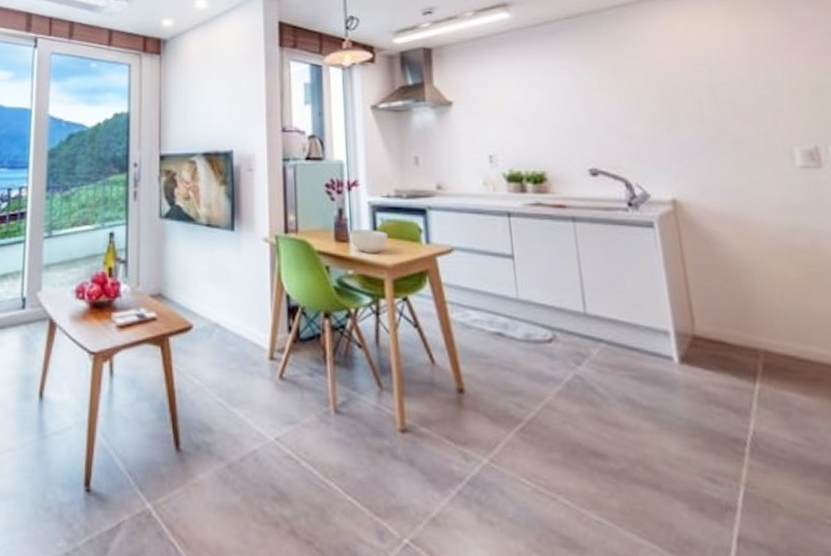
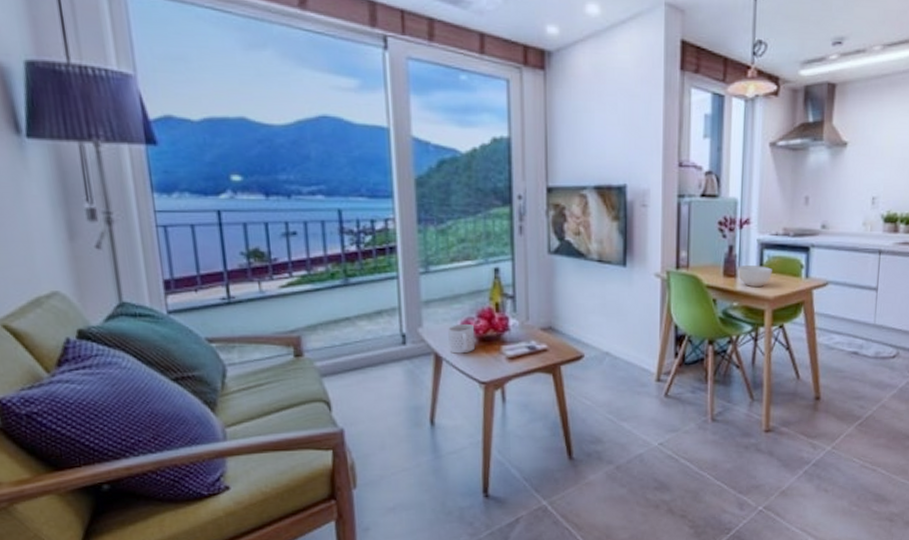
mug: none [63,288,89,320] -> present [448,323,476,354]

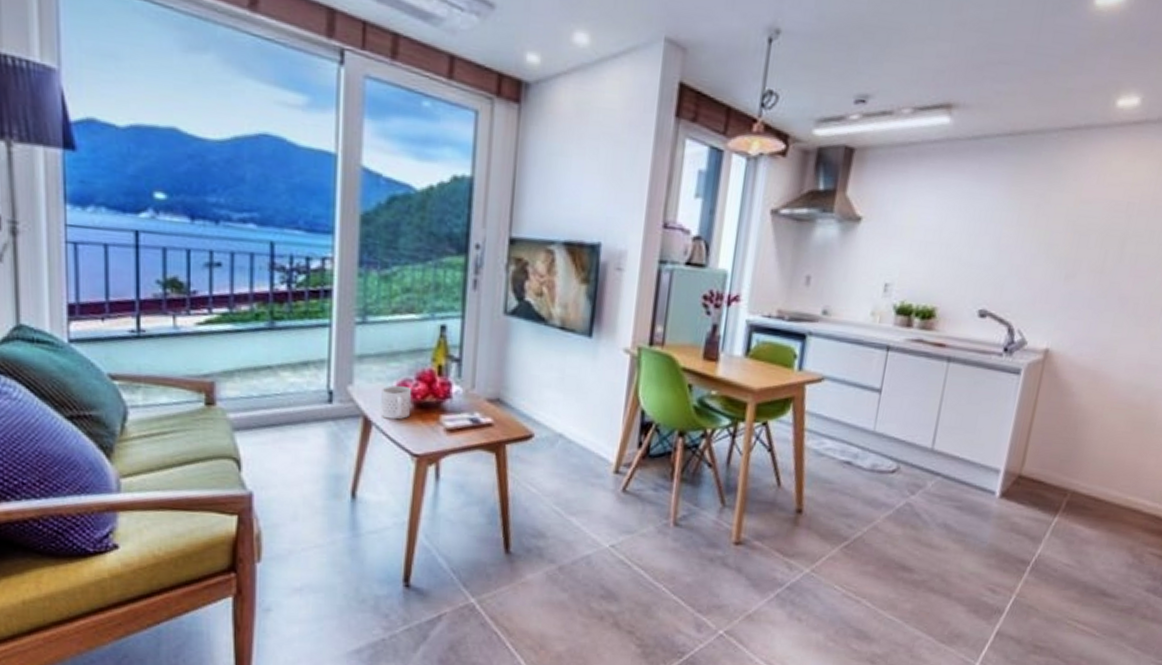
bowl: present [738,265,772,288] -> none [720,348,760,376]

